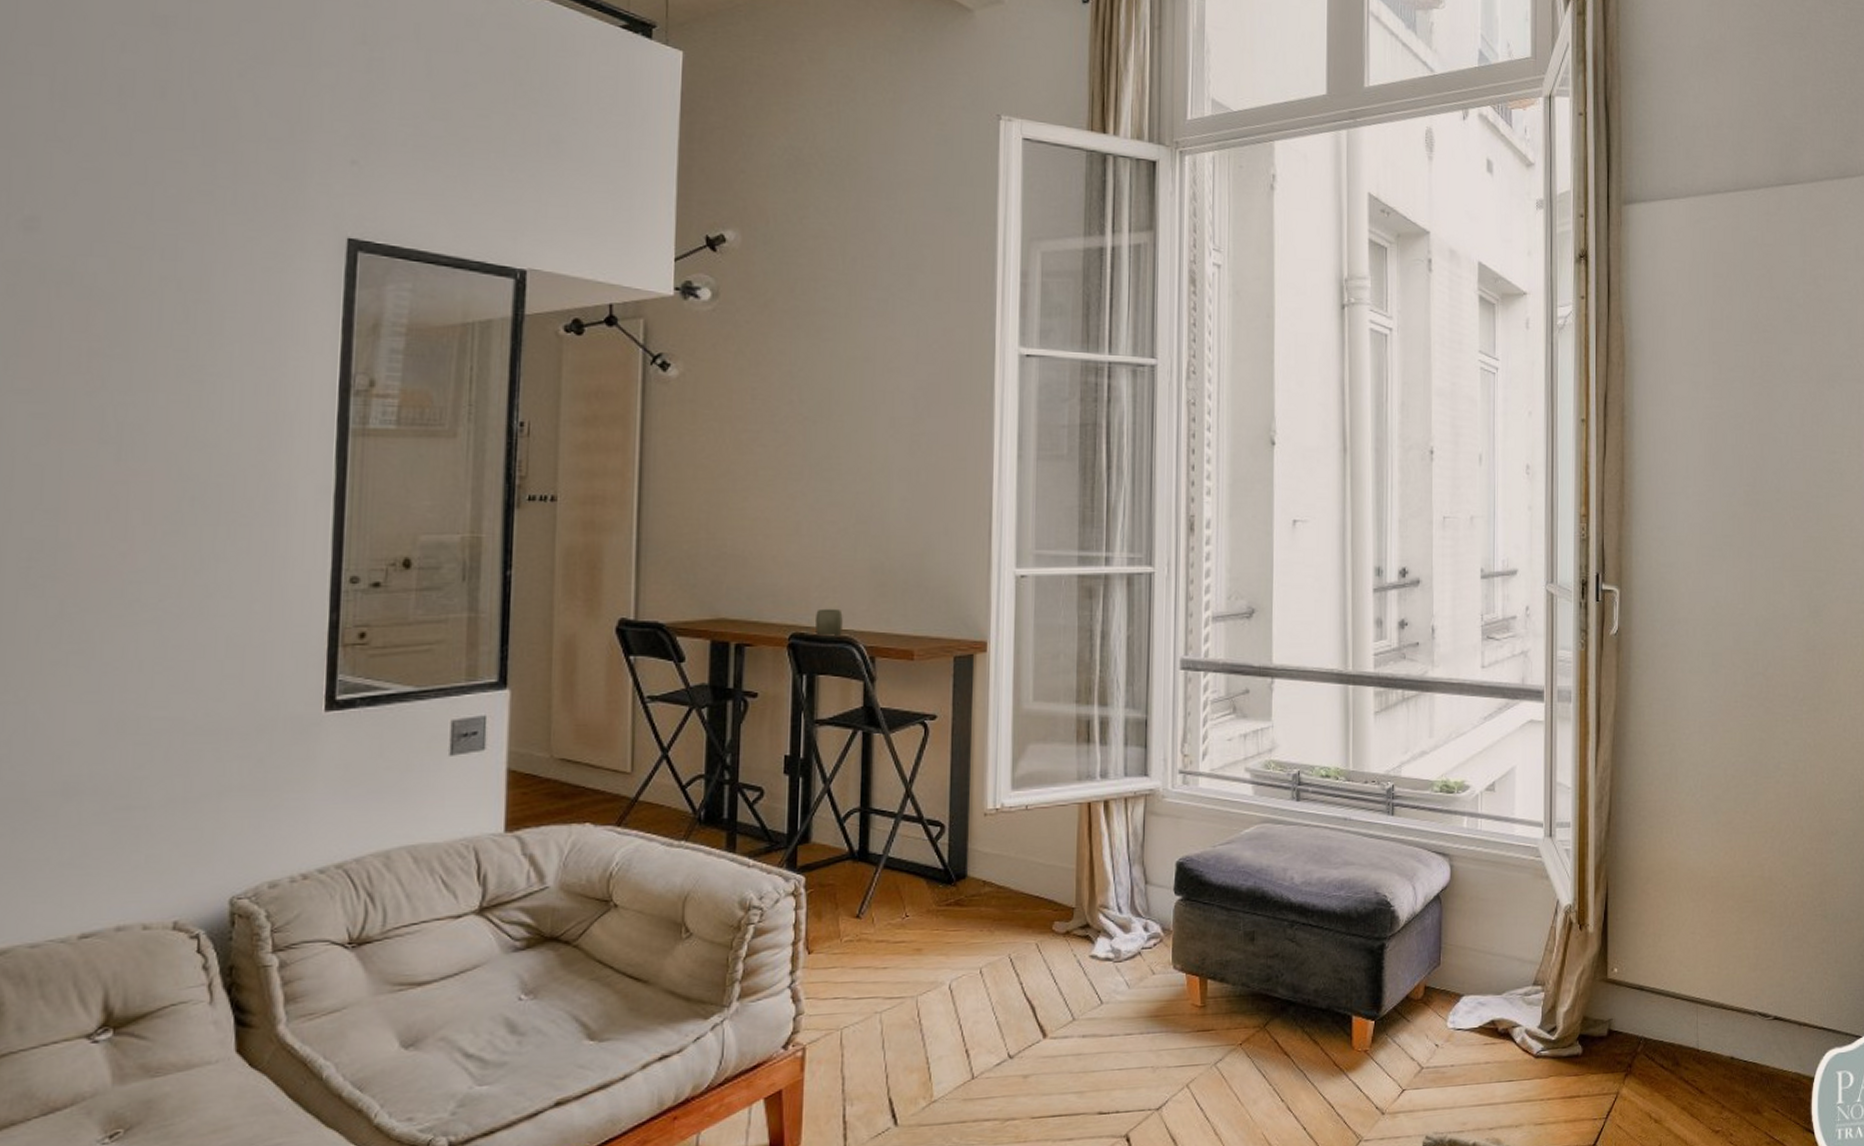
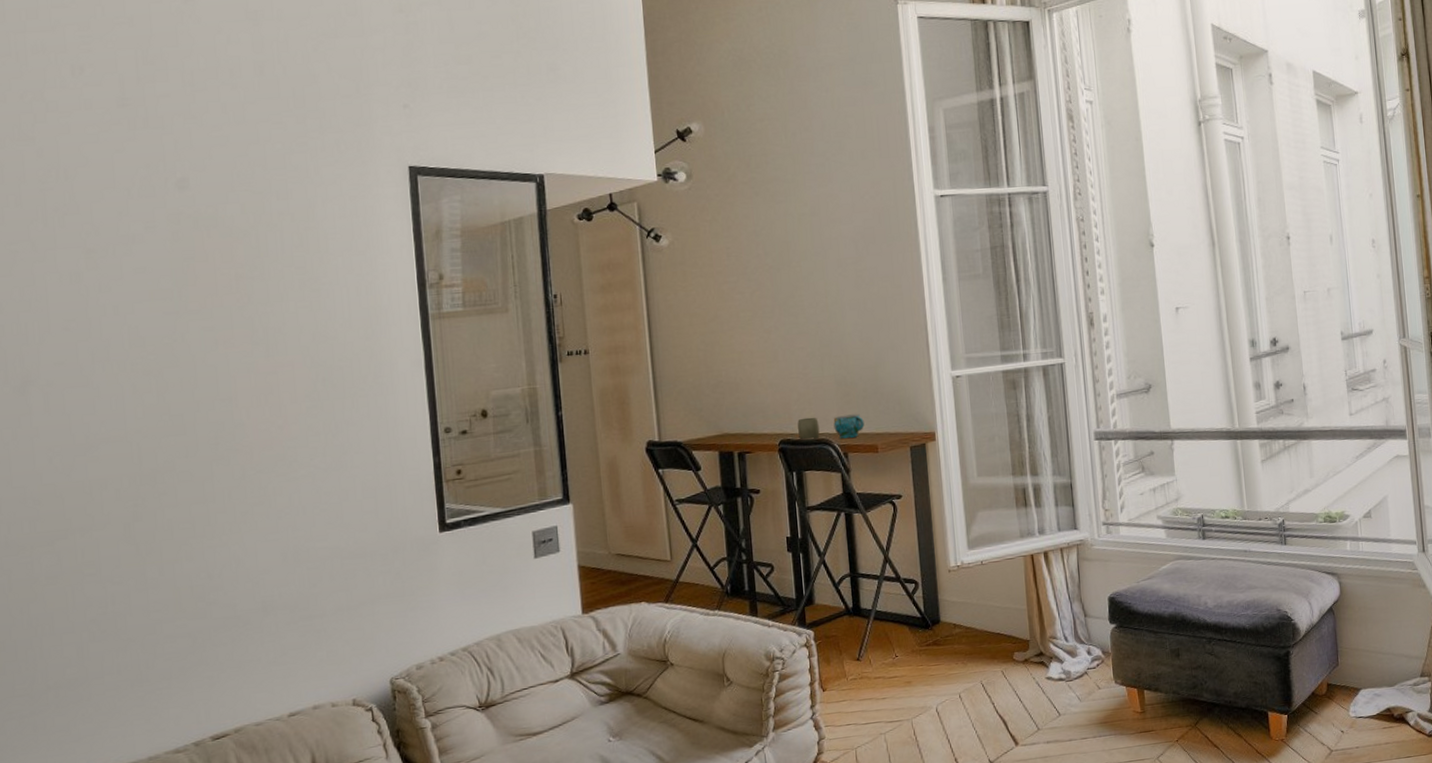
cup: none [861,610,900,639] -> present [833,414,864,439]

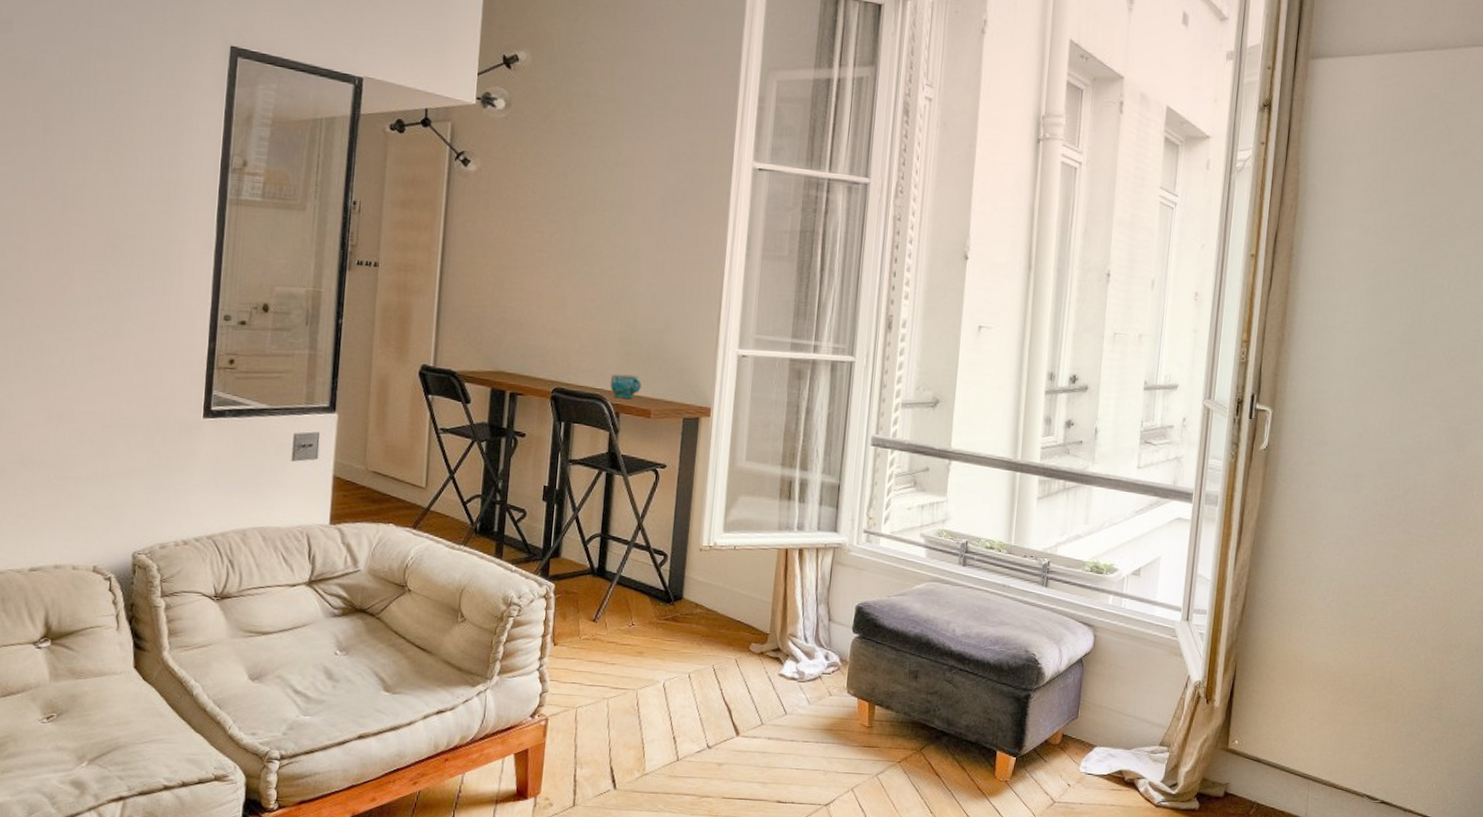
mug: present [797,417,820,440] -> none [573,369,596,394]

